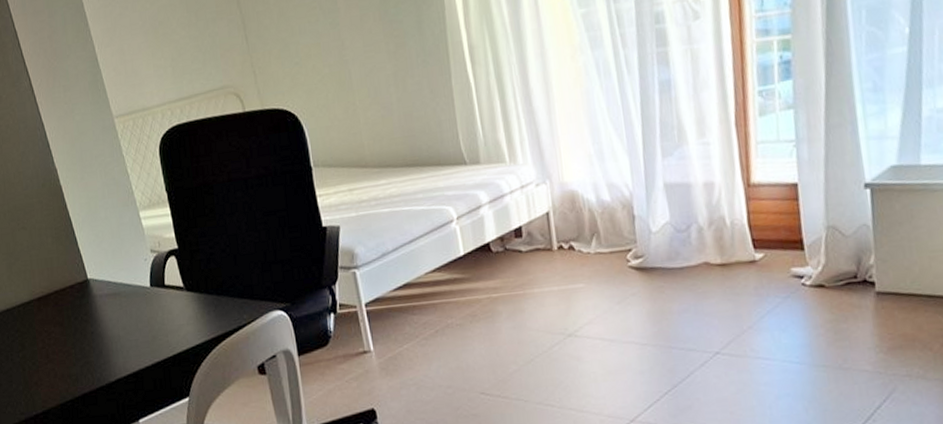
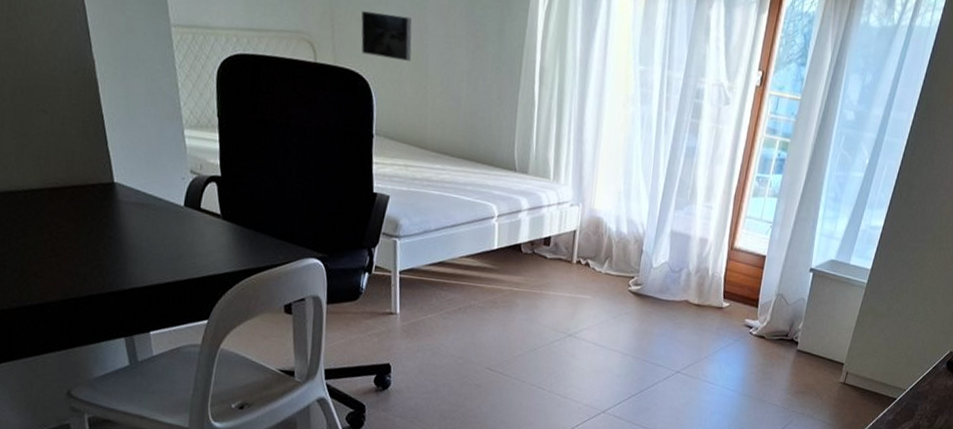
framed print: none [279,38,334,90] -> present [361,11,412,61]

